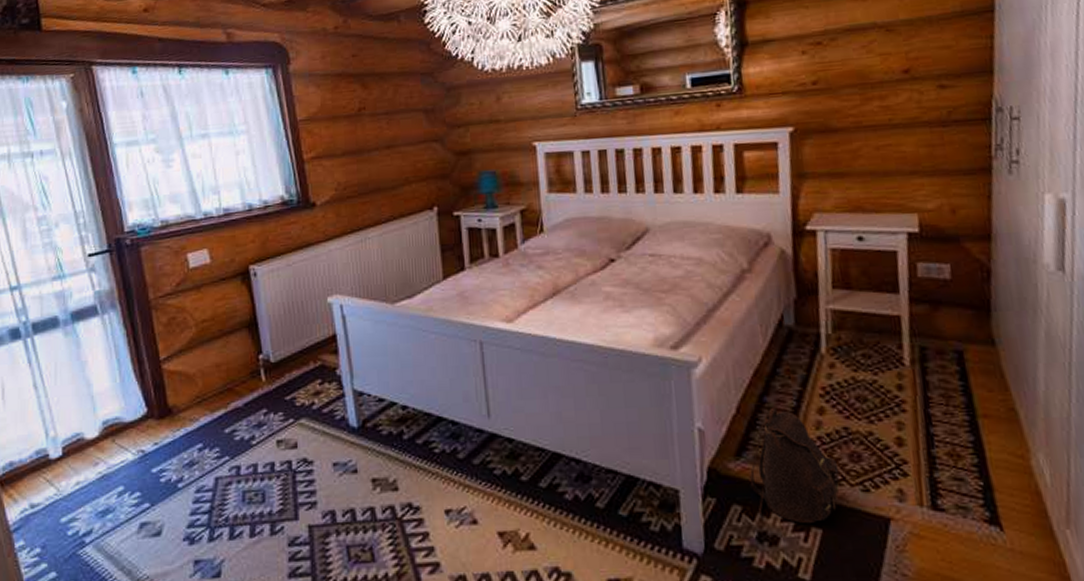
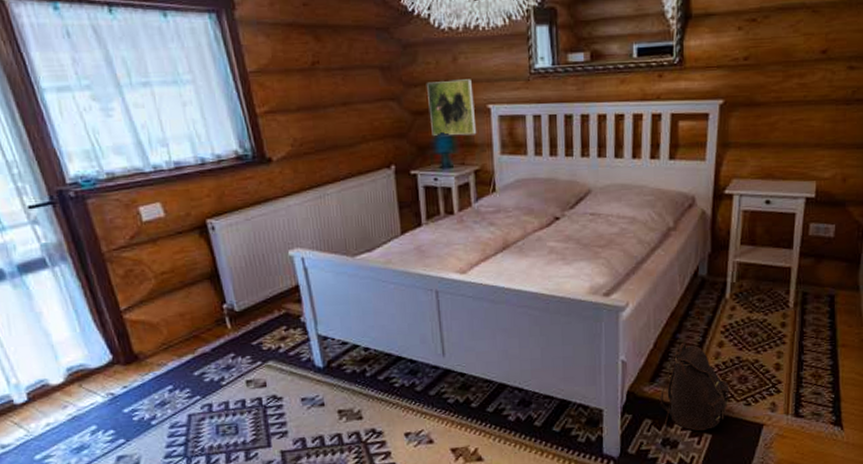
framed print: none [471,117,522,176] -> present [427,79,477,136]

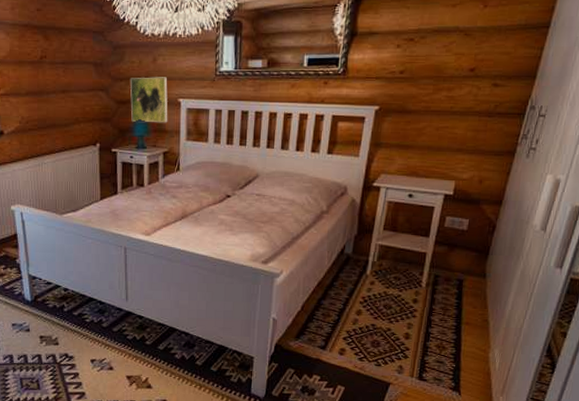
backpack: present [660,342,729,431] -> none [303,308,363,383]

